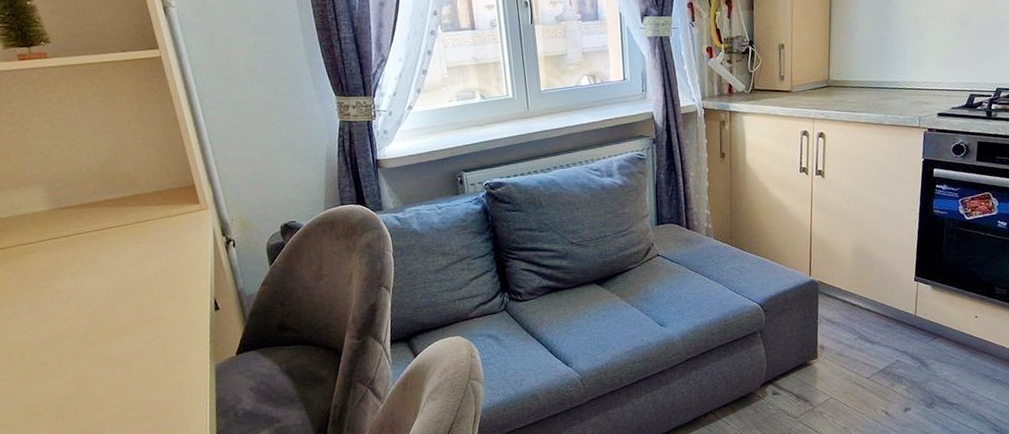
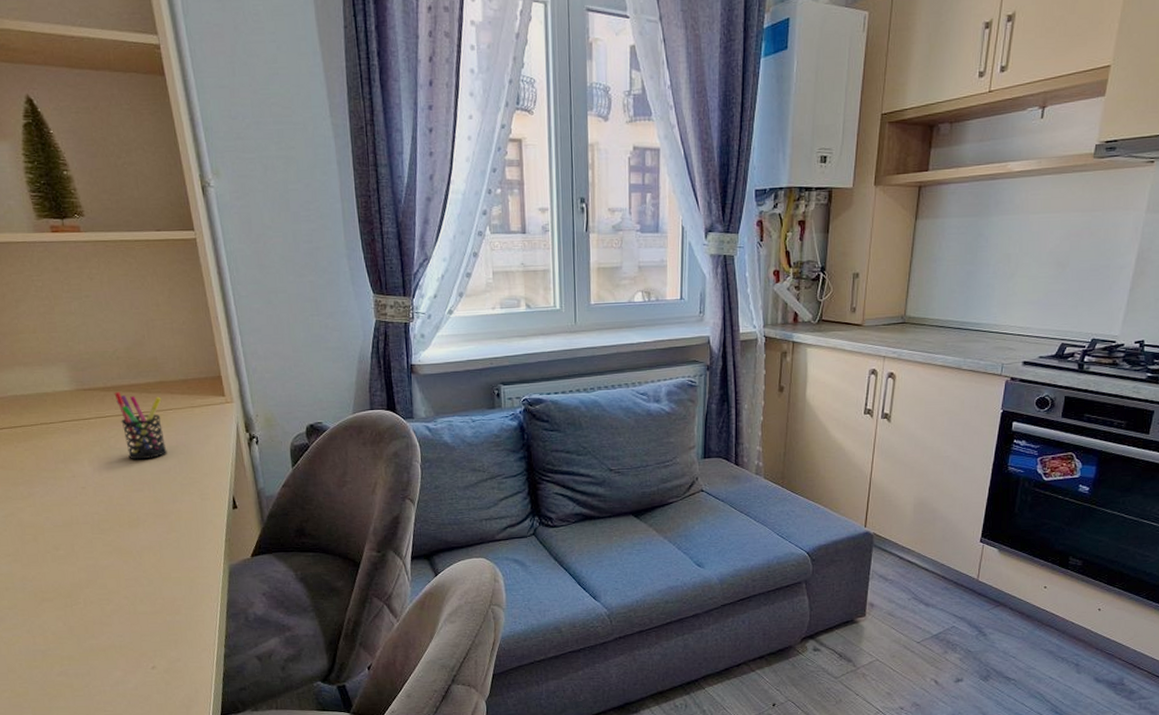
pen holder: none [91,208,147,272] -> present [114,392,167,460]

